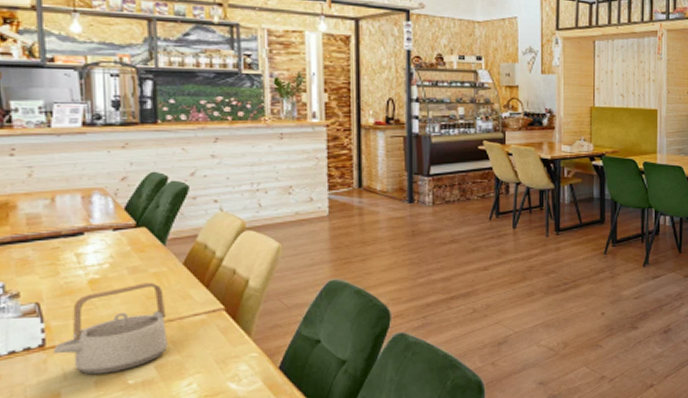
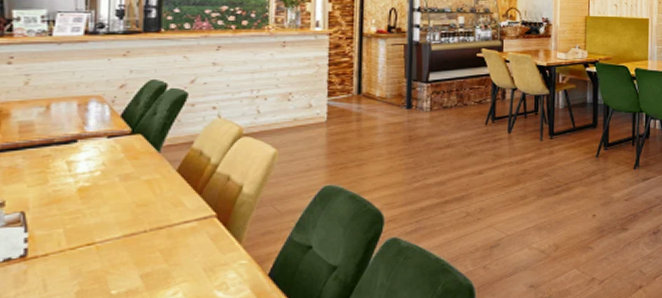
teapot: present [54,283,168,375] -> none [35,190,156,285]

